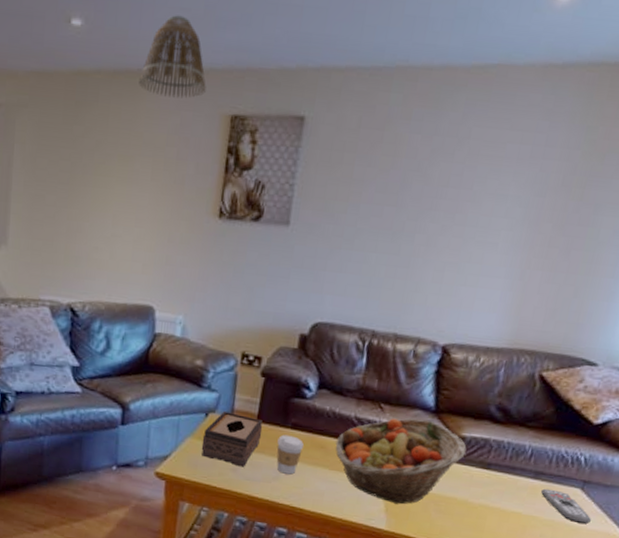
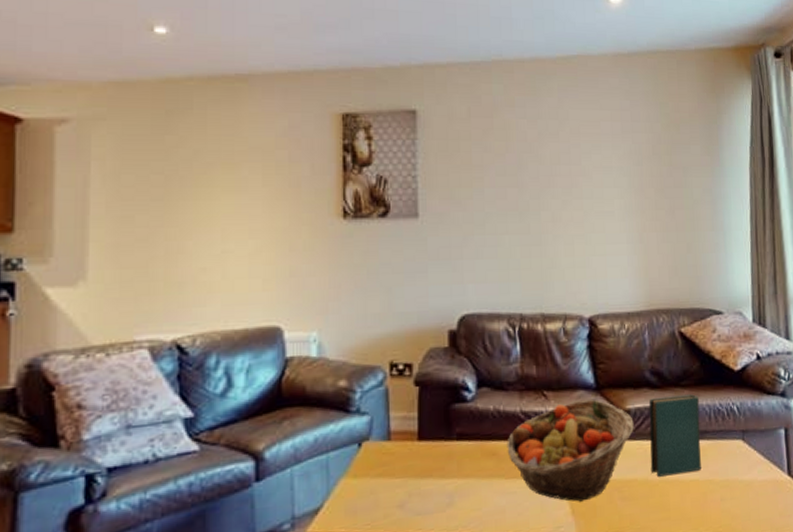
lamp shade: present [139,15,206,99] -> none [238,21,312,100]
tissue box: present [201,412,263,468] -> none [358,435,426,501]
coffee cup: present [276,434,304,475] -> none [445,448,473,497]
book: none [472,431,544,506] -> present [648,393,701,477]
remote control: present [540,488,591,524] -> none [709,446,759,477]

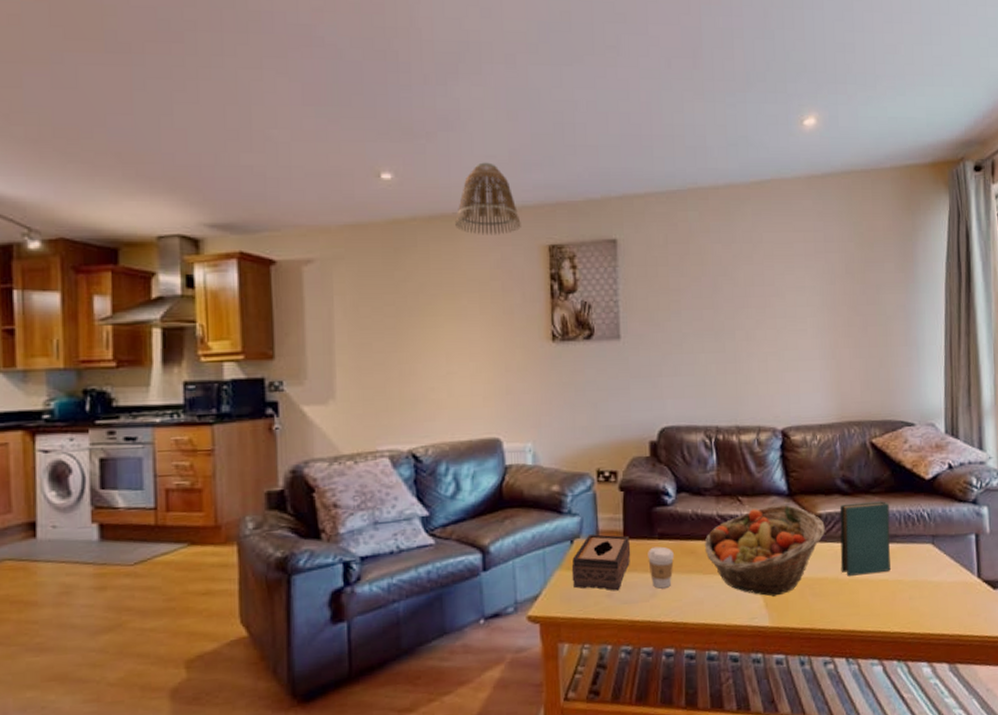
lamp shade: none [238,21,312,100] -> present [455,162,521,235]
tissue box: none [358,435,426,501] -> present [571,534,631,591]
coffee cup: none [445,448,473,497] -> present [648,546,674,589]

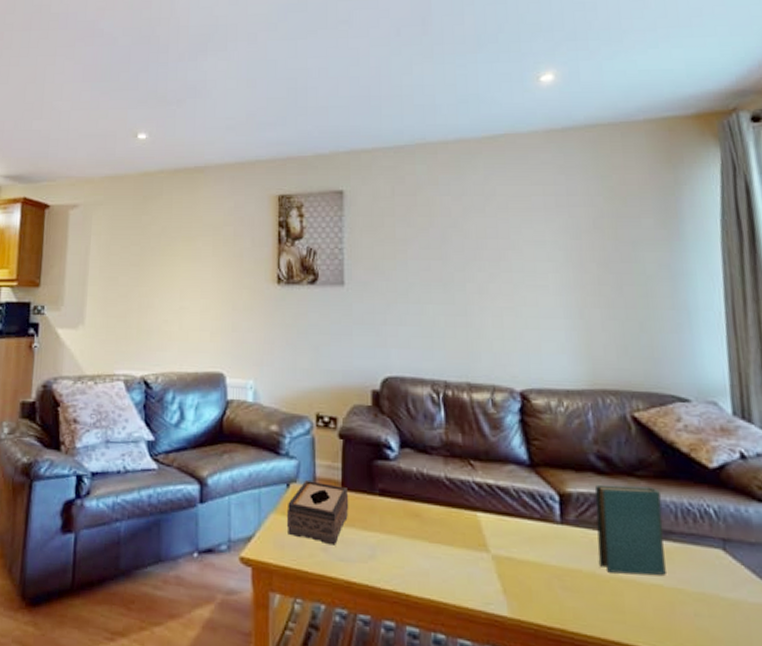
lamp shade: present [455,162,521,235] -> none [196,123,254,186]
coffee cup: present [648,546,674,589] -> none [367,503,396,551]
fruit basket: present [704,504,825,597] -> none [430,474,577,582]

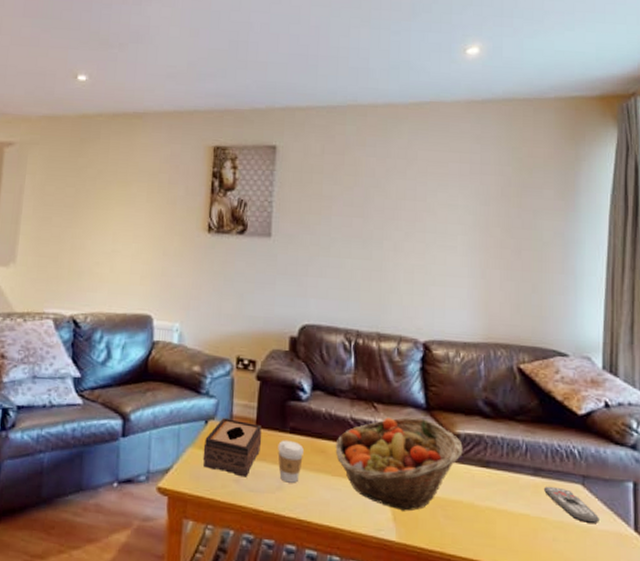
coffee cup: none [367,503,396,551] -> present [277,440,304,483]
fruit basket: none [430,474,577,582] -> present [335,416,463,511]
book: present [594,484,666,576] -> none [477,427,535,506]
remote control: none [676,551,749,595] -> present [543,486,599,523]

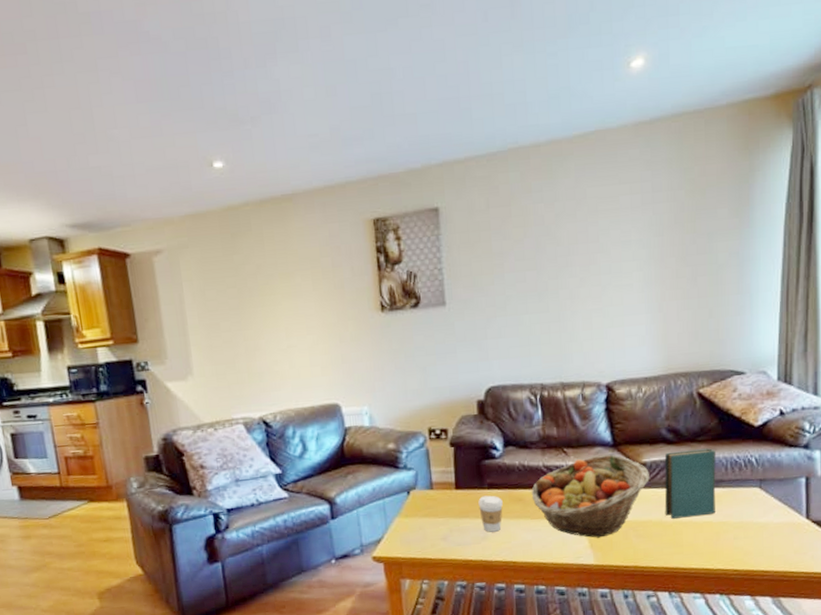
tissue box: present [202,418,262,478] -> none [409,486,463,535]
book: none [477,427,535,506] -> present [664,447,716,519]
remote control: present [543,486,599,523] -> none [724,493,775,519]

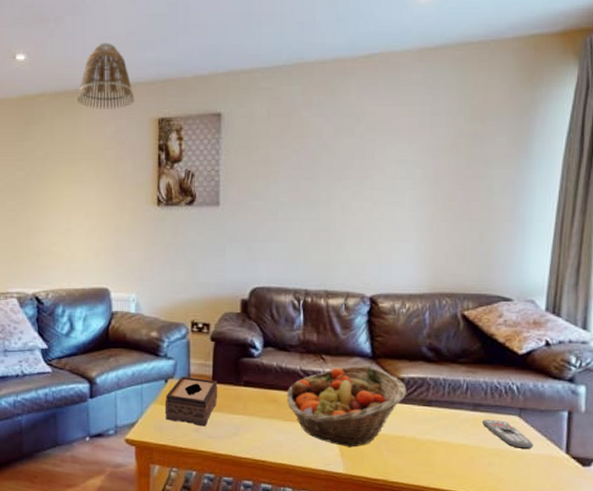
lamp shade: none [284,141,346,215] -> present [77,43,134,109]
tissue box: none [409,486,463,535] -> present [165,377,218,427]
coffee cup: present [478,495,503,532] -> none [233,392,257,429]
book: present [664,447,716,519] -> none [419,370,476,438]
remote control: none [724,493,775,519] -> present [481,419,533,449]

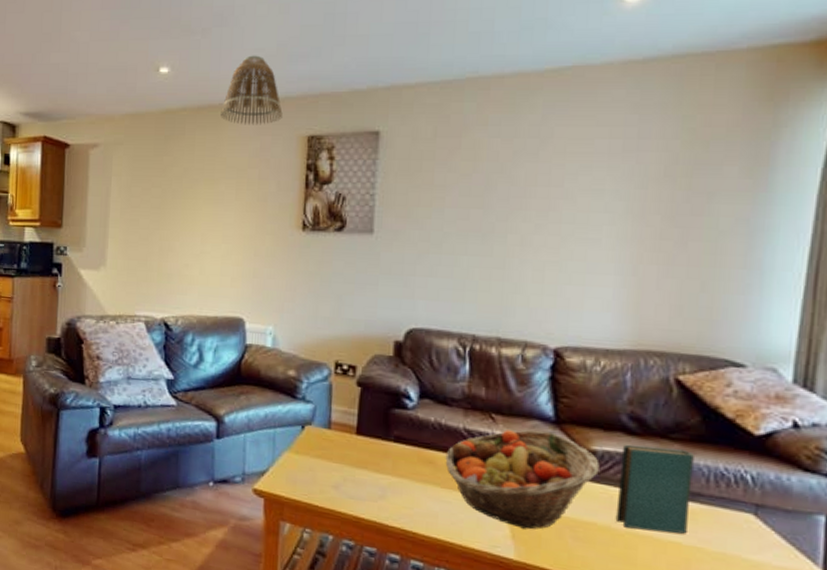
tissue box: present [165,377,218,427] -> none [299,424,363,485]
book: none [419,370,476,438] -> present [615,444,694,534]
remote control: present [481,419,533,449] -> none [701,513,775,559]

